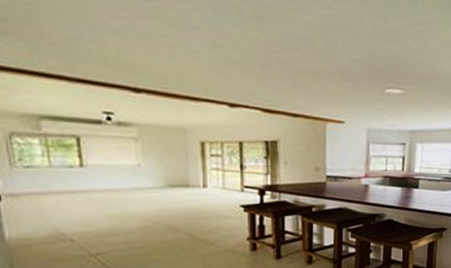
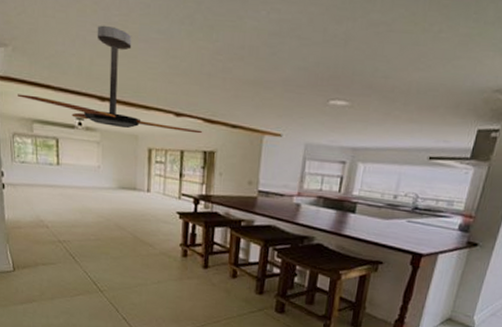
ceiling fan: none [13,10,262,124] -> present [18,25,203,134]

